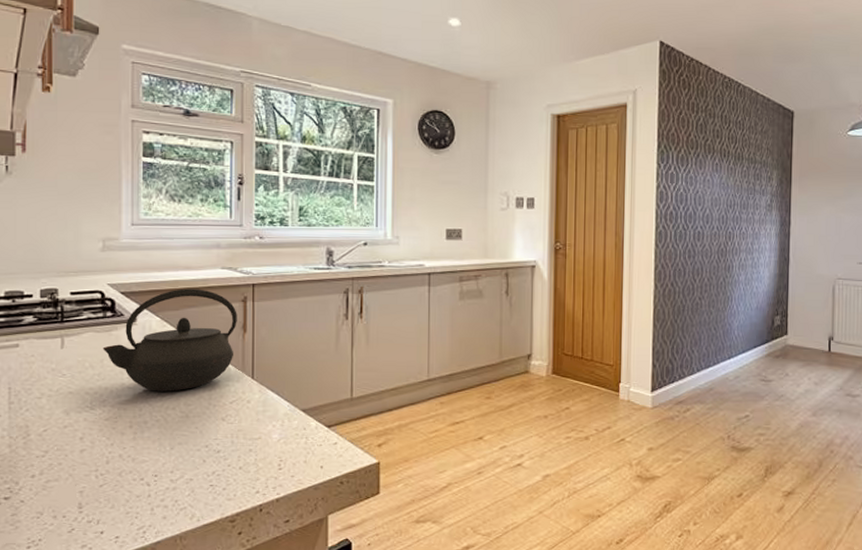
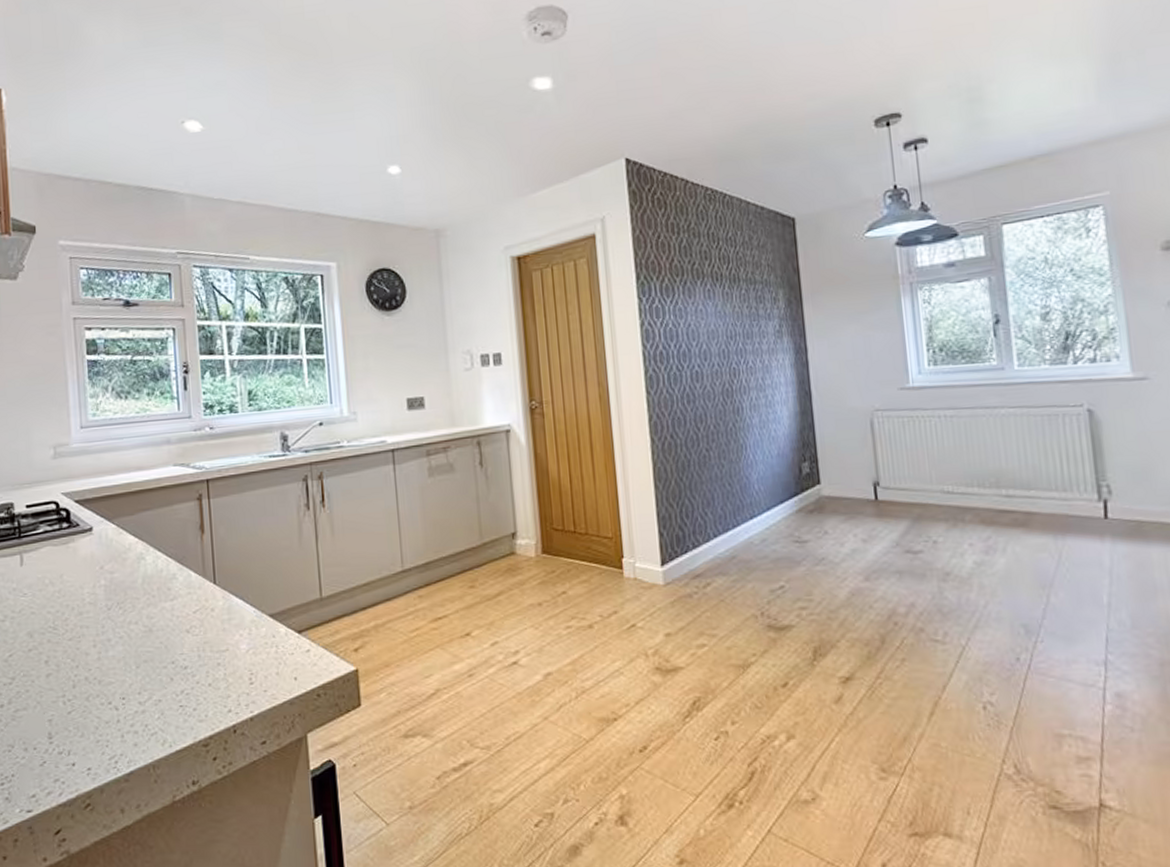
kettle: present [102,288,237,392] -> none [61,490,194,606]

